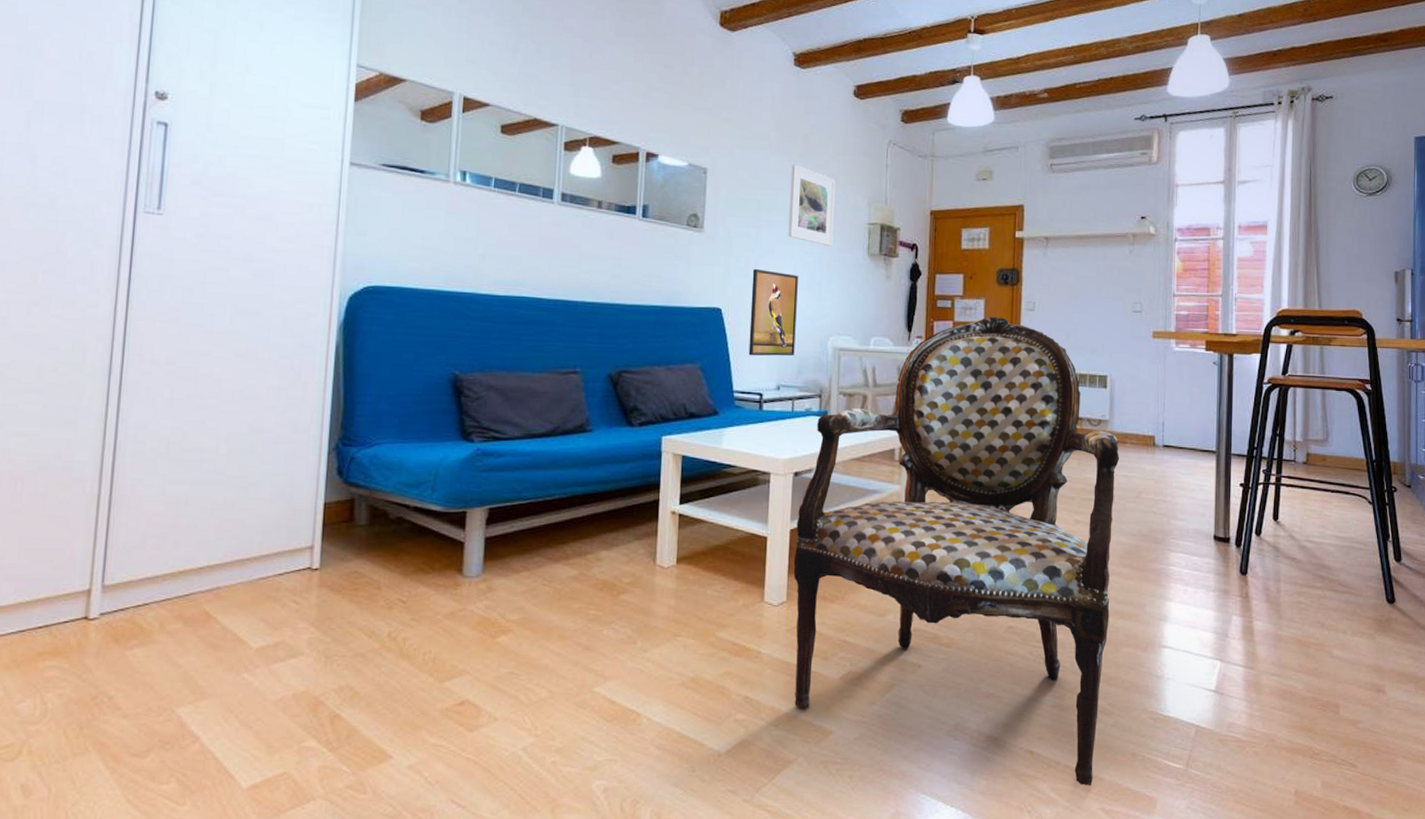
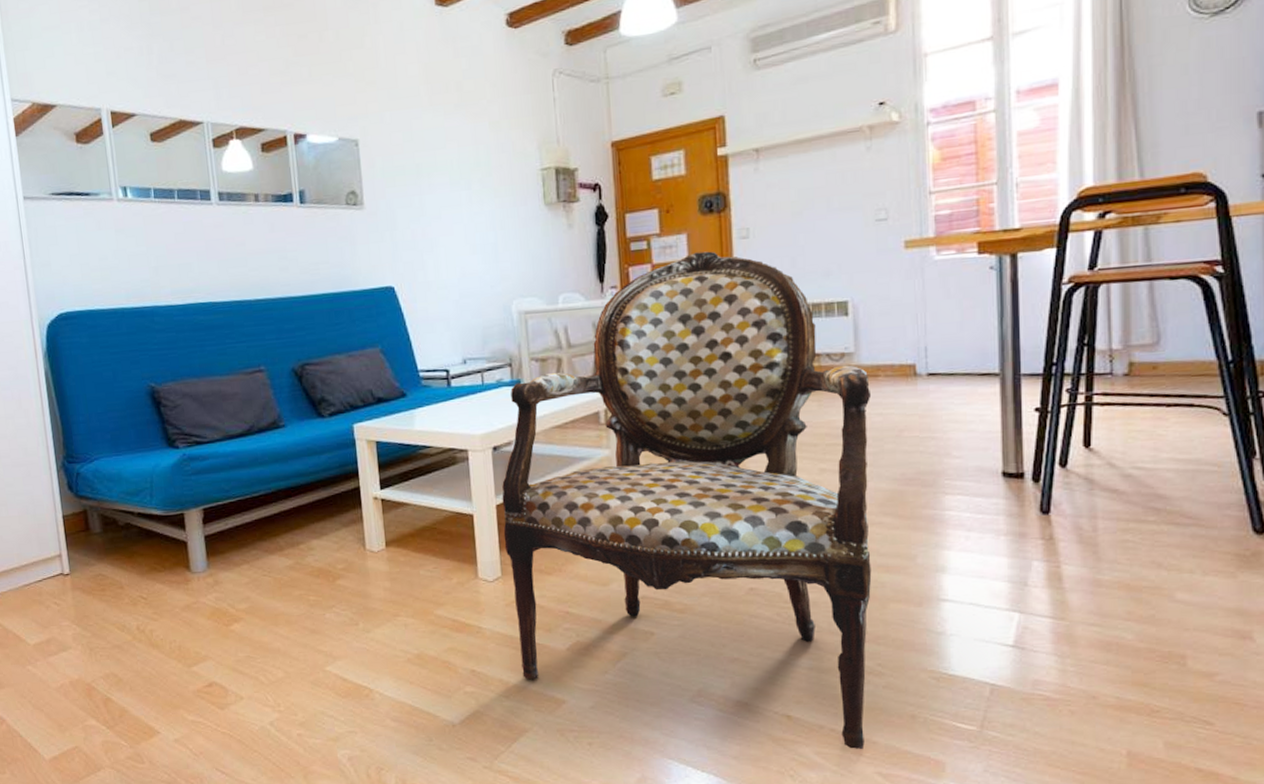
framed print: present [748,269,798,356] -> none [421,238,477,332]
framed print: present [788,165,836,246] -> none [447,117,504,203]

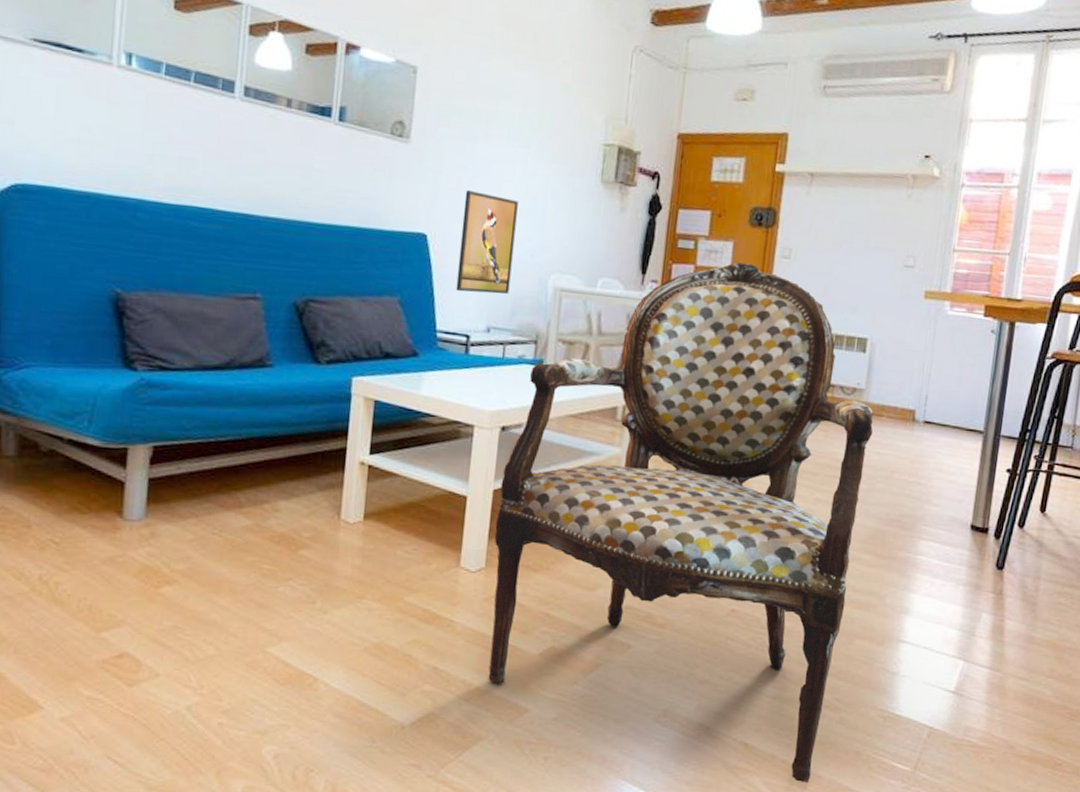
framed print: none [421,238,477,332] -> present [456,190,518,294]

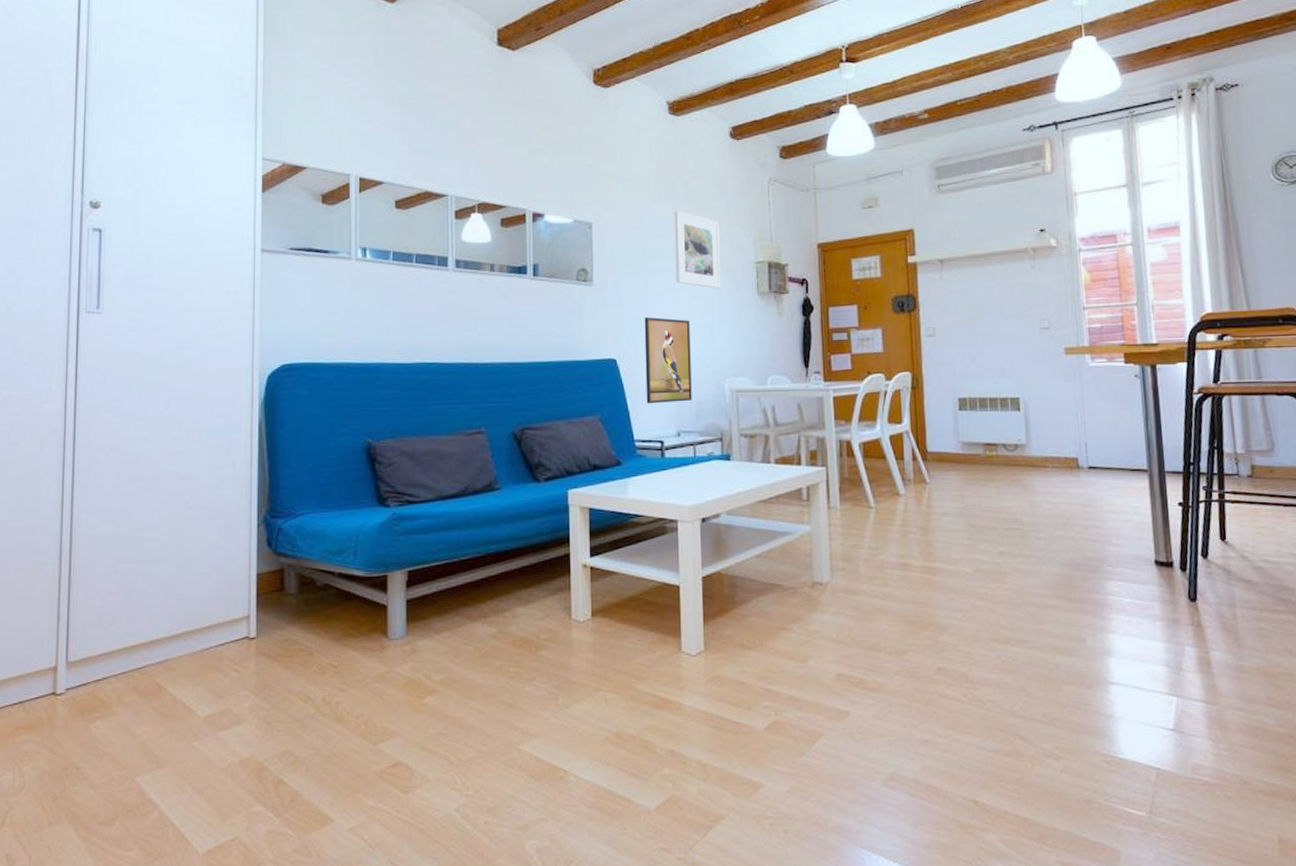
armchair: present [488,262,873,784] -> none [708,345,1048,838]
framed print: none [508,68,569,169] -> present [674,211,722,289]

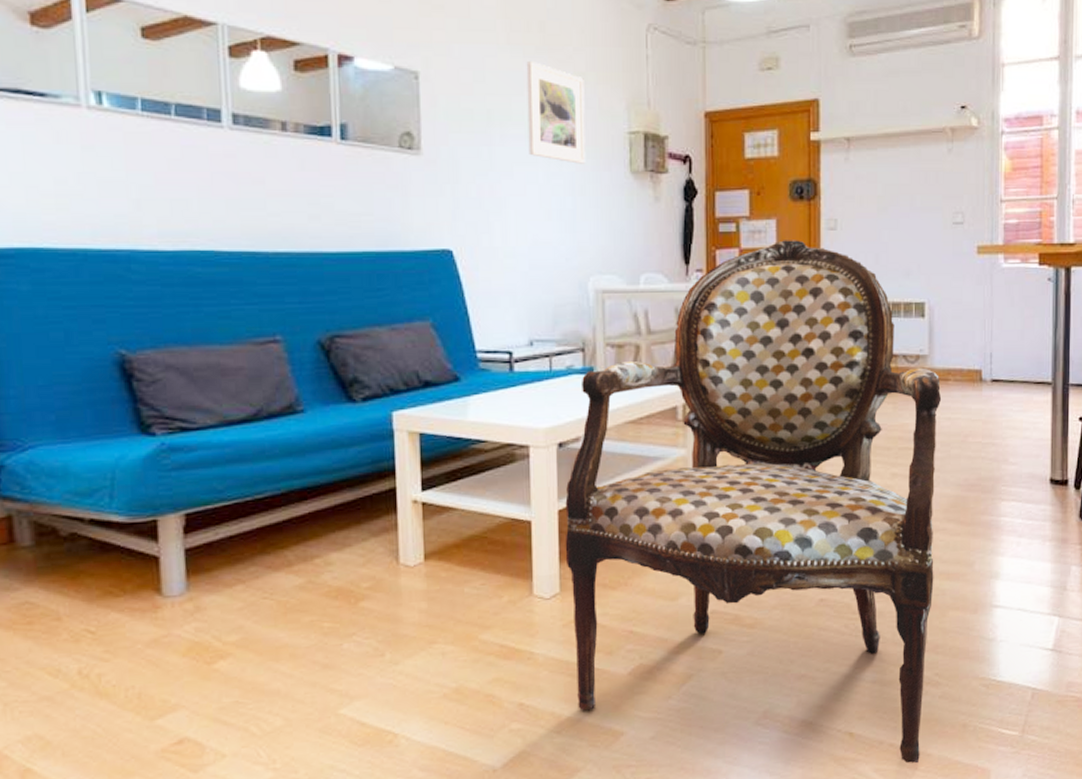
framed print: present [644,317,692,404] -> none [488,198,548,307]
armchair: none [708,345,1048,838] -> present [565,240,942,764]

